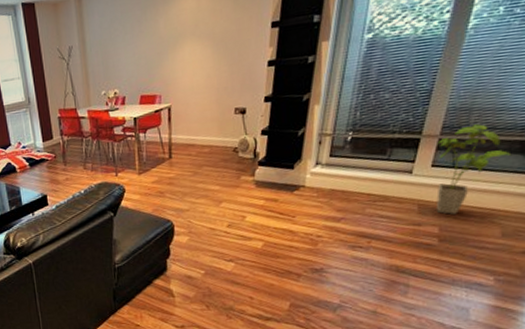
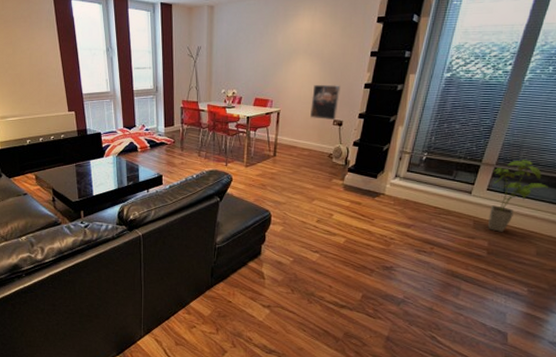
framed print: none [206,67,240,110] -> present [309,84,340,121]

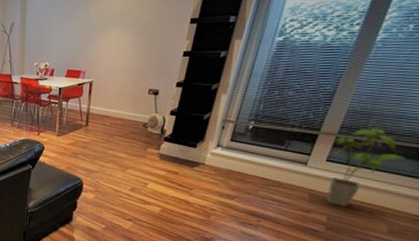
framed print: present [309,84,340,121] -> none [123,54,157,90]

